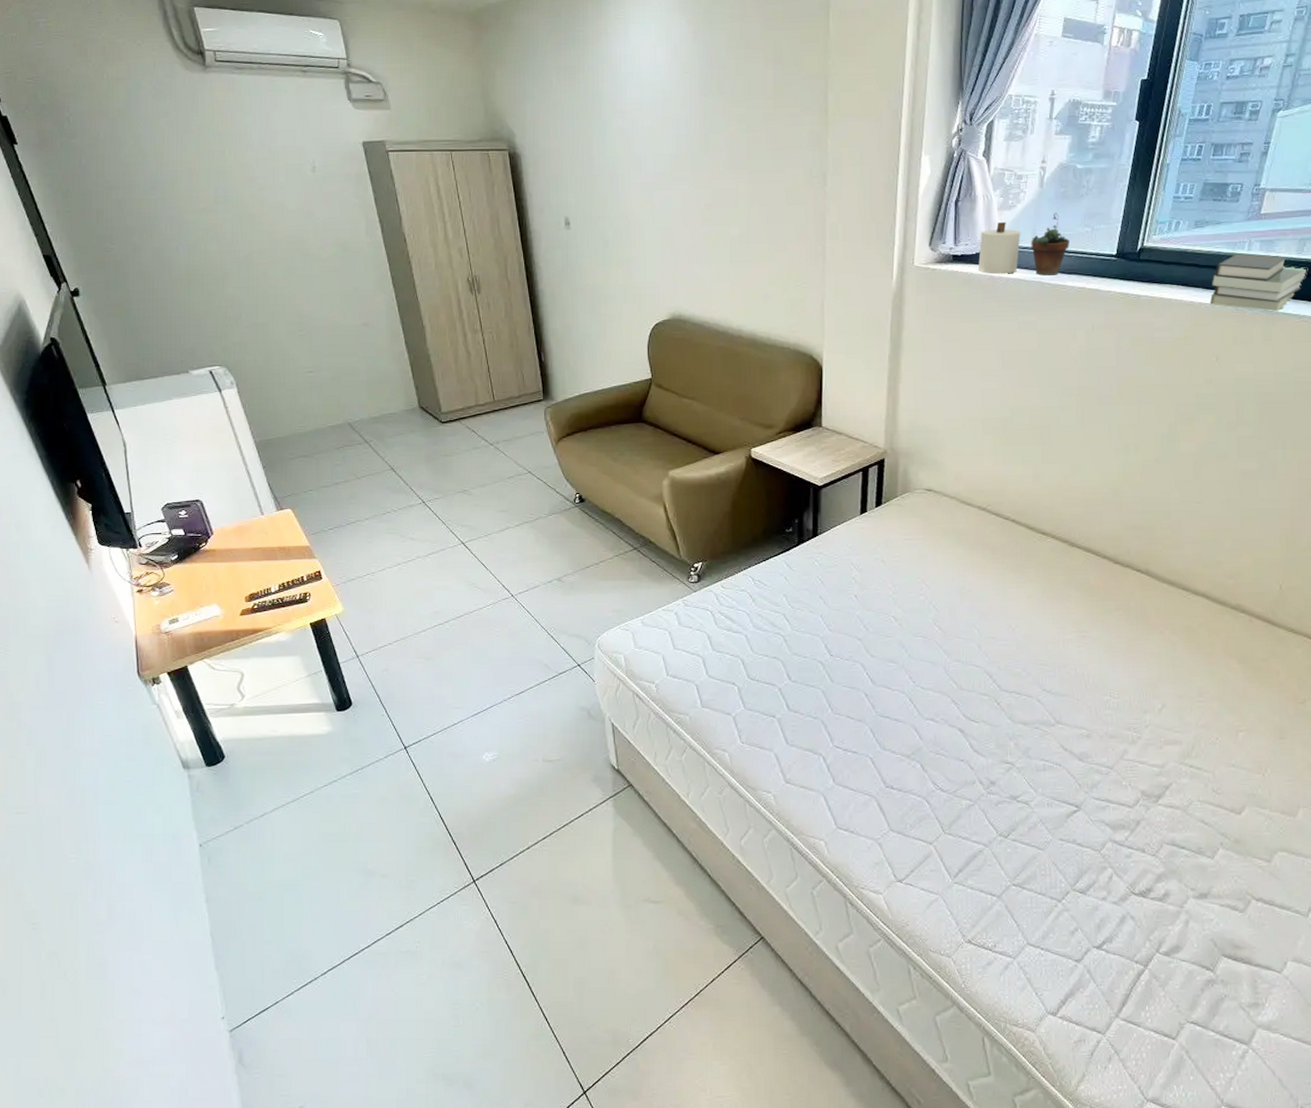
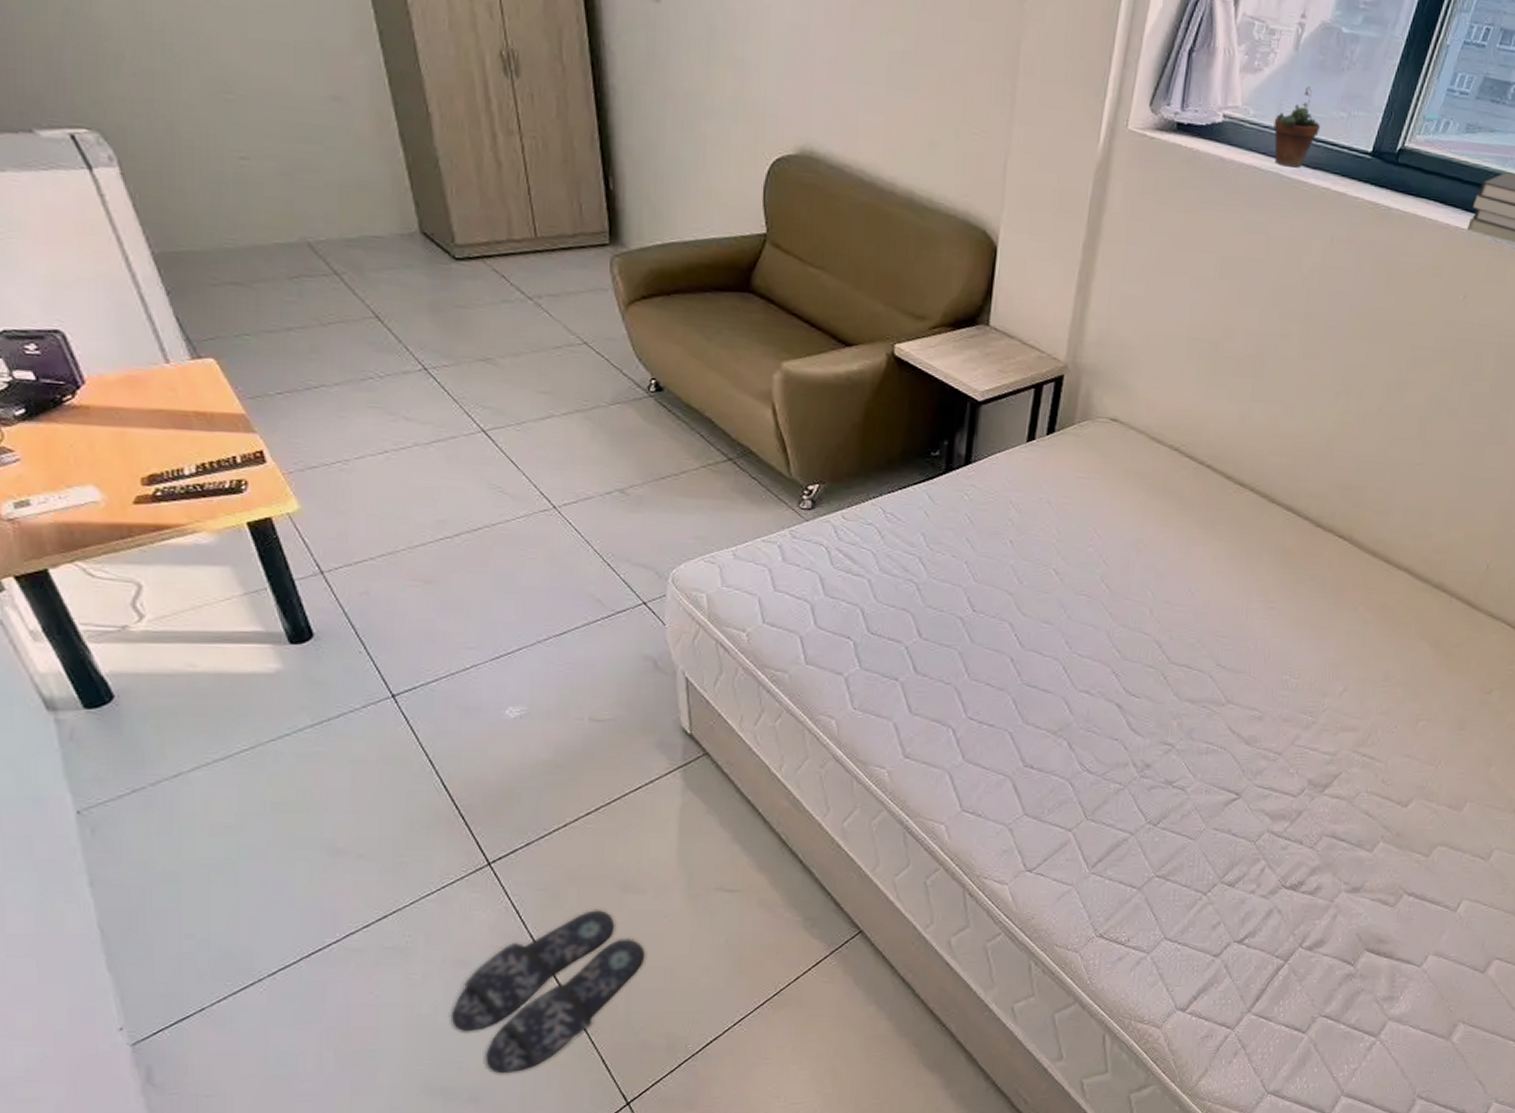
slippers: none [449,918,592,1062] -> present [450,909,645,1074]
candle: present [977,222,1021,275] -> none [1205,88,1264,158]

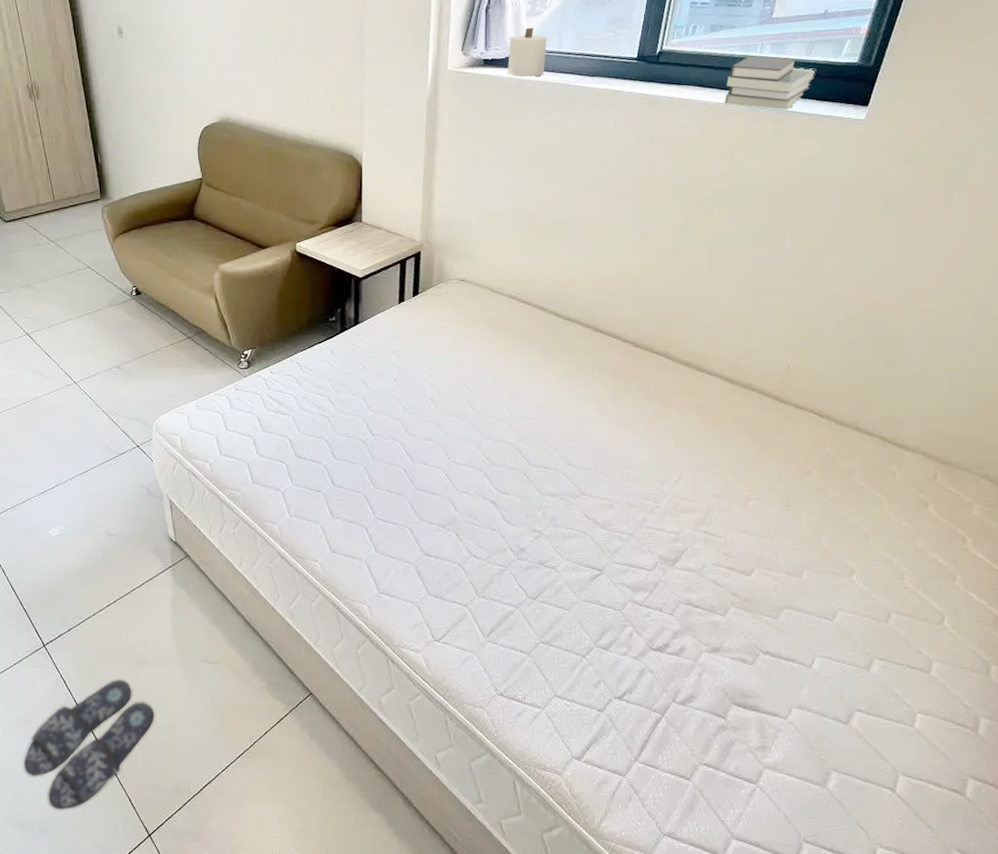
candle: none [1205,88,1264,158] -> present [507,28,548,78]
succulent plant: present [1273,86,1320,168] -> none [557,18,593,78]

